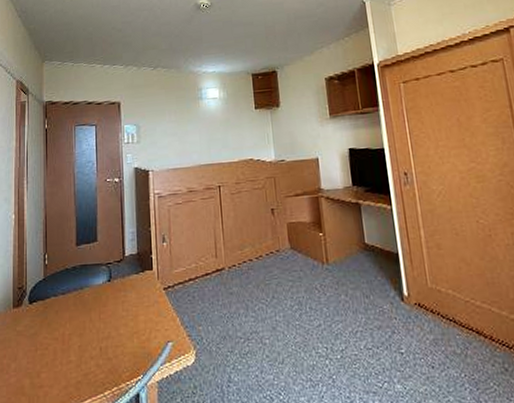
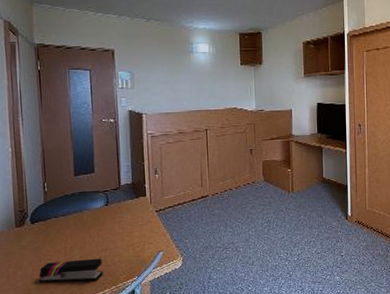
stapler: none [34,349,105,380] -> present [39,258,104,283]

